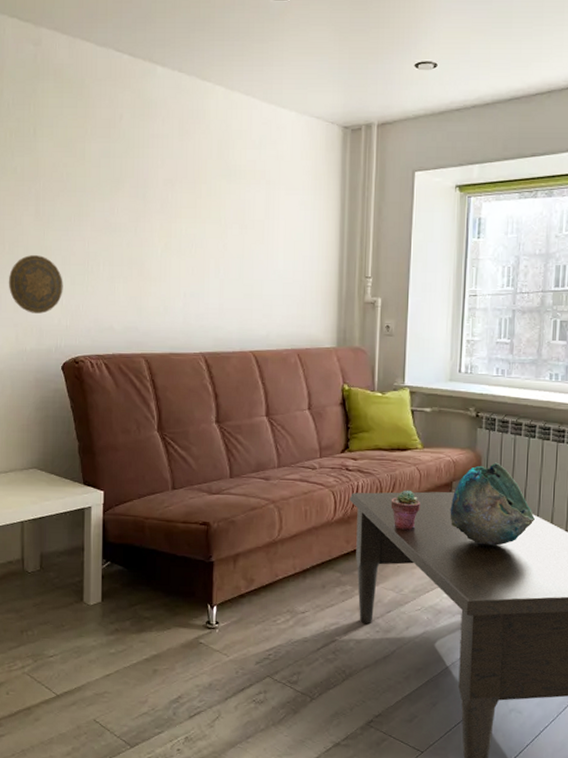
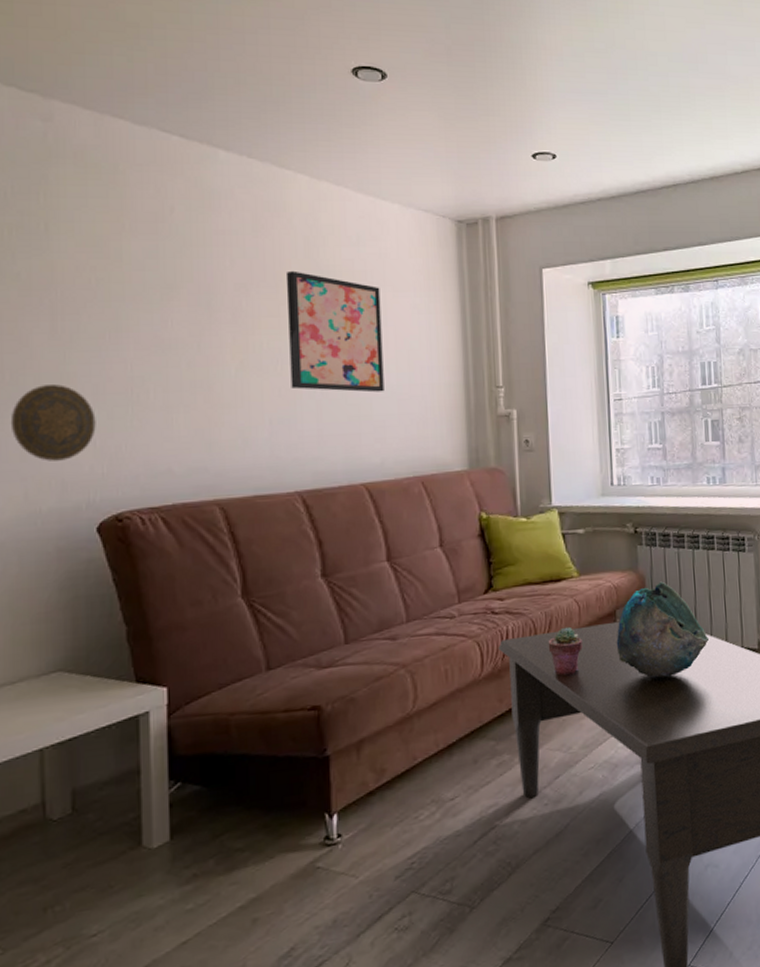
wall art: none [201,169,275,276] -> present [285,270,384,393]

